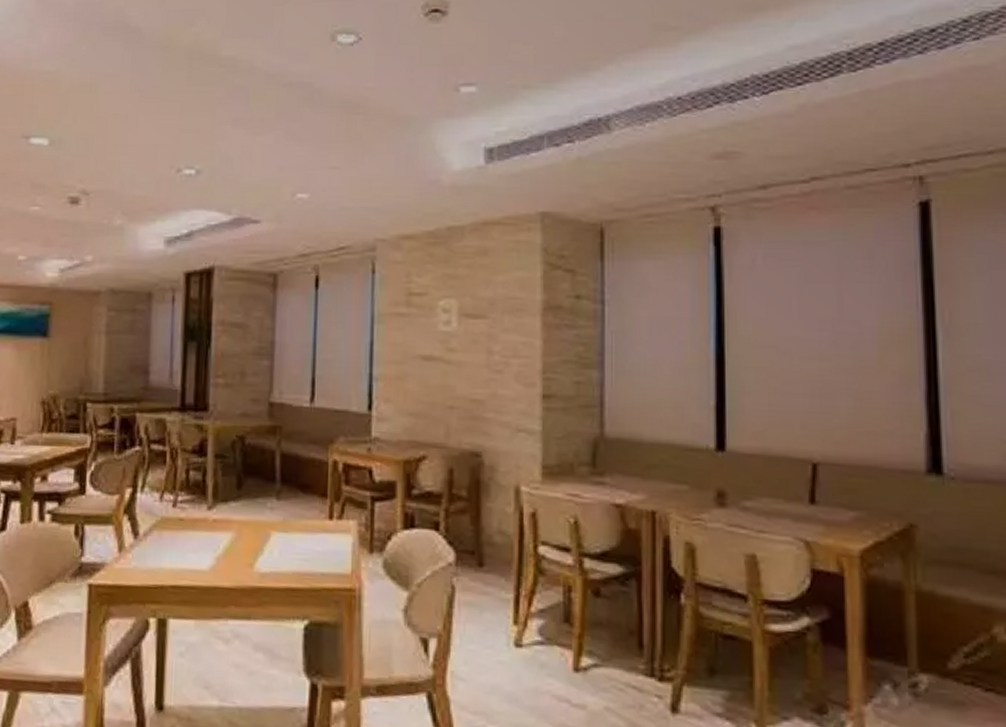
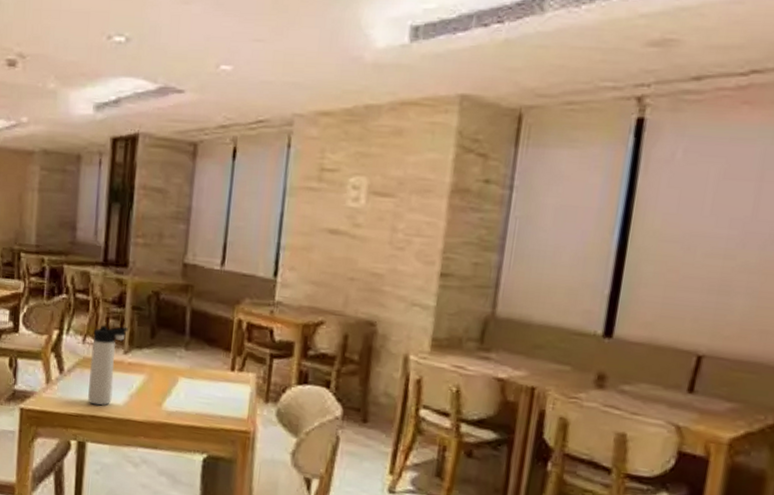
thermos bottle: none [168,479,212,573] -> present [88,325,129,406]

